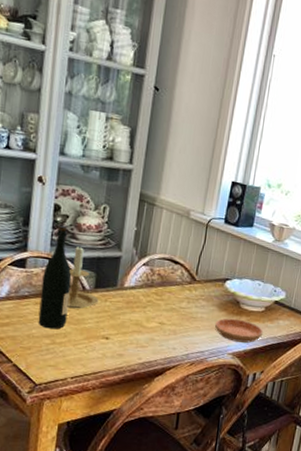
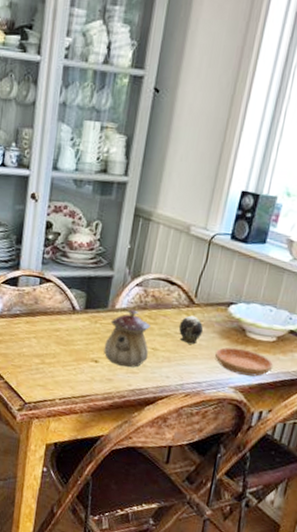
wine bottle: present [38,225,72,329] -> none [28,243,62,349]
candle holder: present [67,245,99,309] -> none [57,264,89,330]
teapot: none [114,287,157,342] -> present [103,309,150,368]
decorative egg: none [182,291,205,317] -> present [178,315,204,345]

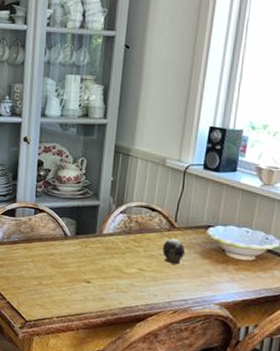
teapot: present [103,309,150,368] -> none [95,234,136,287]
saucer: present [214,347,274,377] -> none [197,266,255,294]

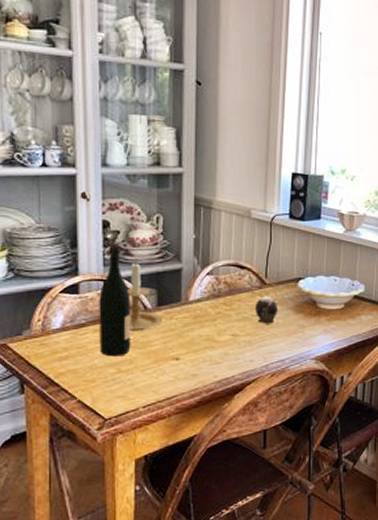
wine bottle: none [27,178,55,272] -> present [99,242,131,357]
candle holder: none [51,196,80,254] -> present [128,262,163,332]

